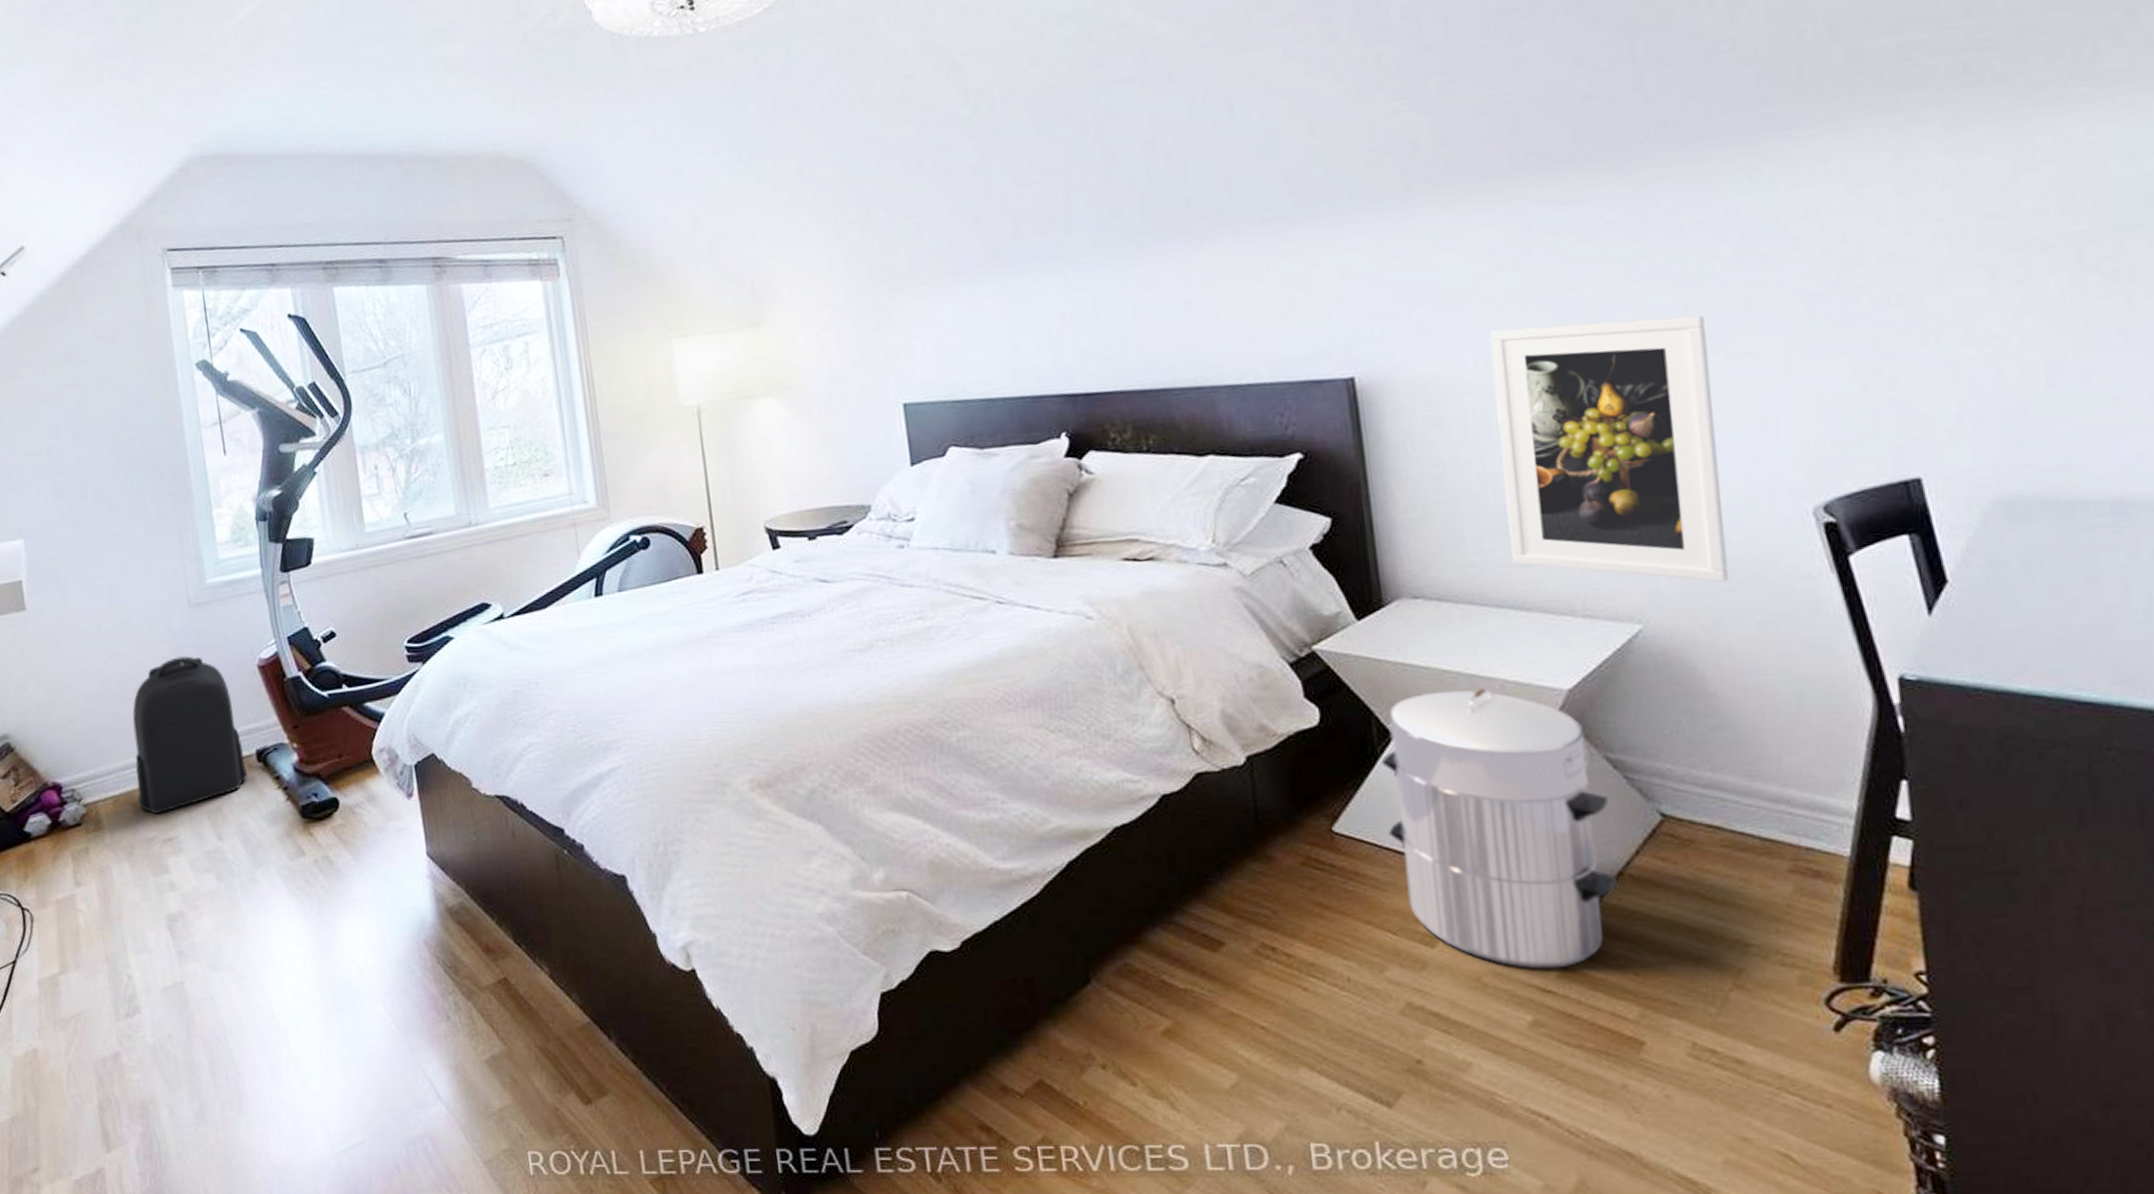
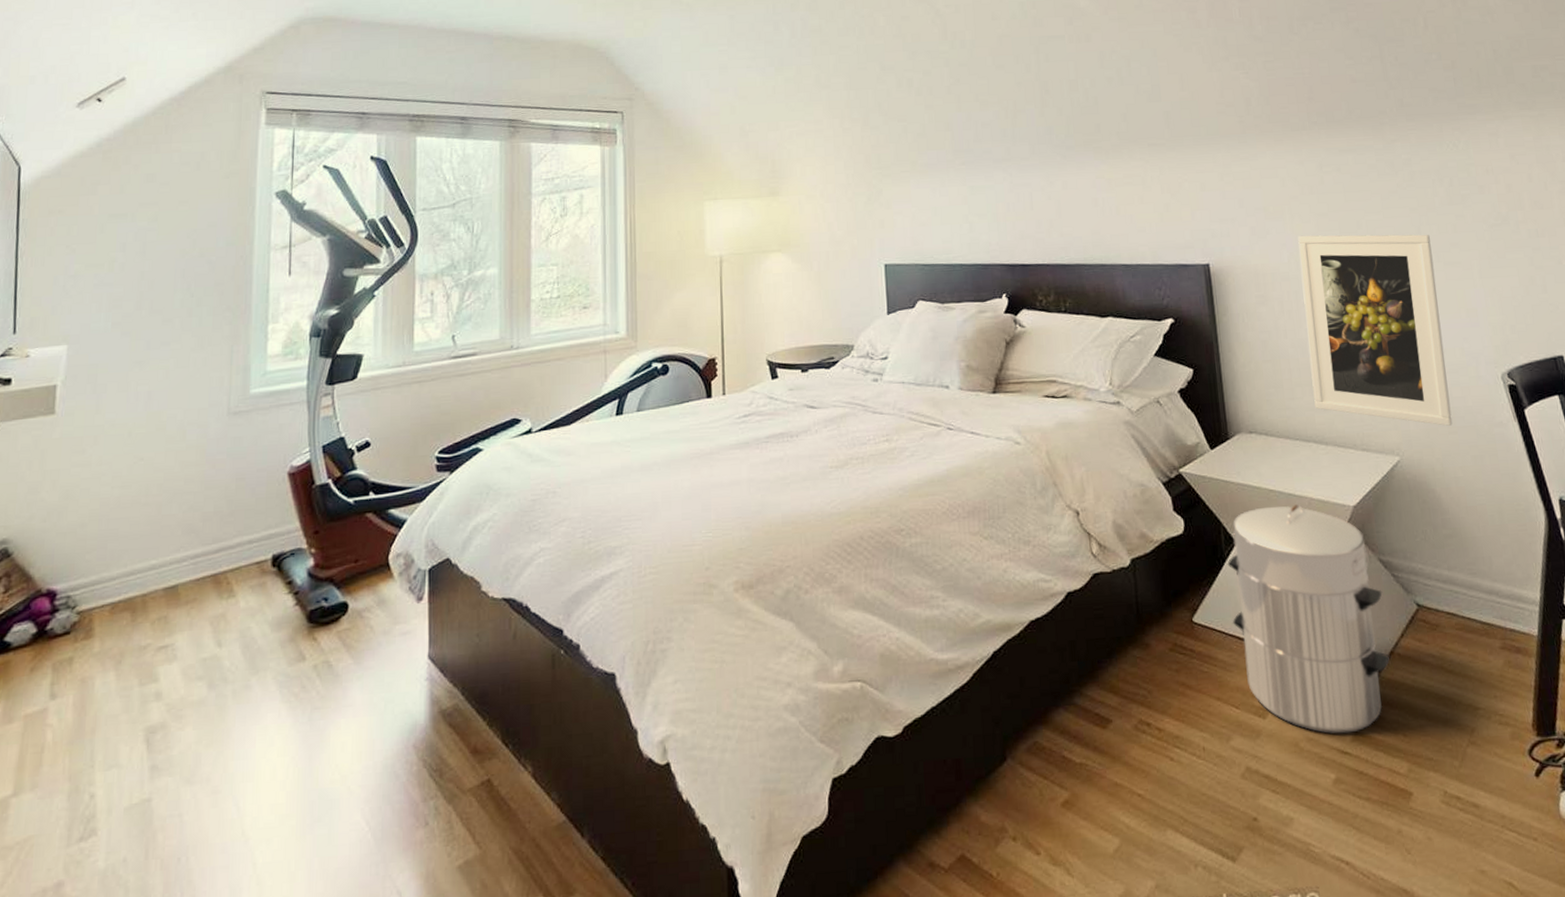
backpack: present [132,656,248,815] -> none [138,462,260,621]

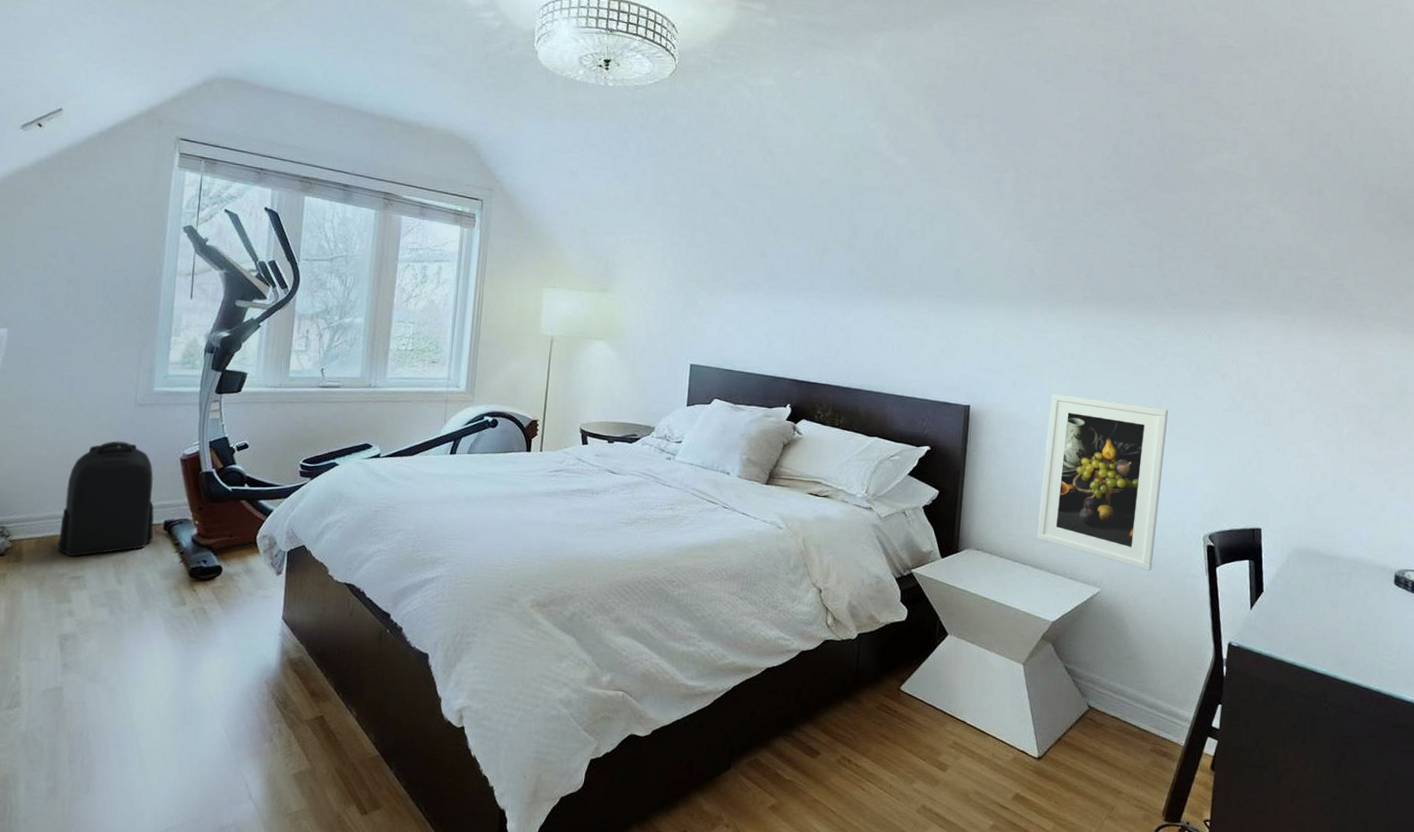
backpack: none [138,462,260,621] -> present [57,441,154,557]
waste bin: present [1227,503,1389,734] -> none [932,610,1062,794]

